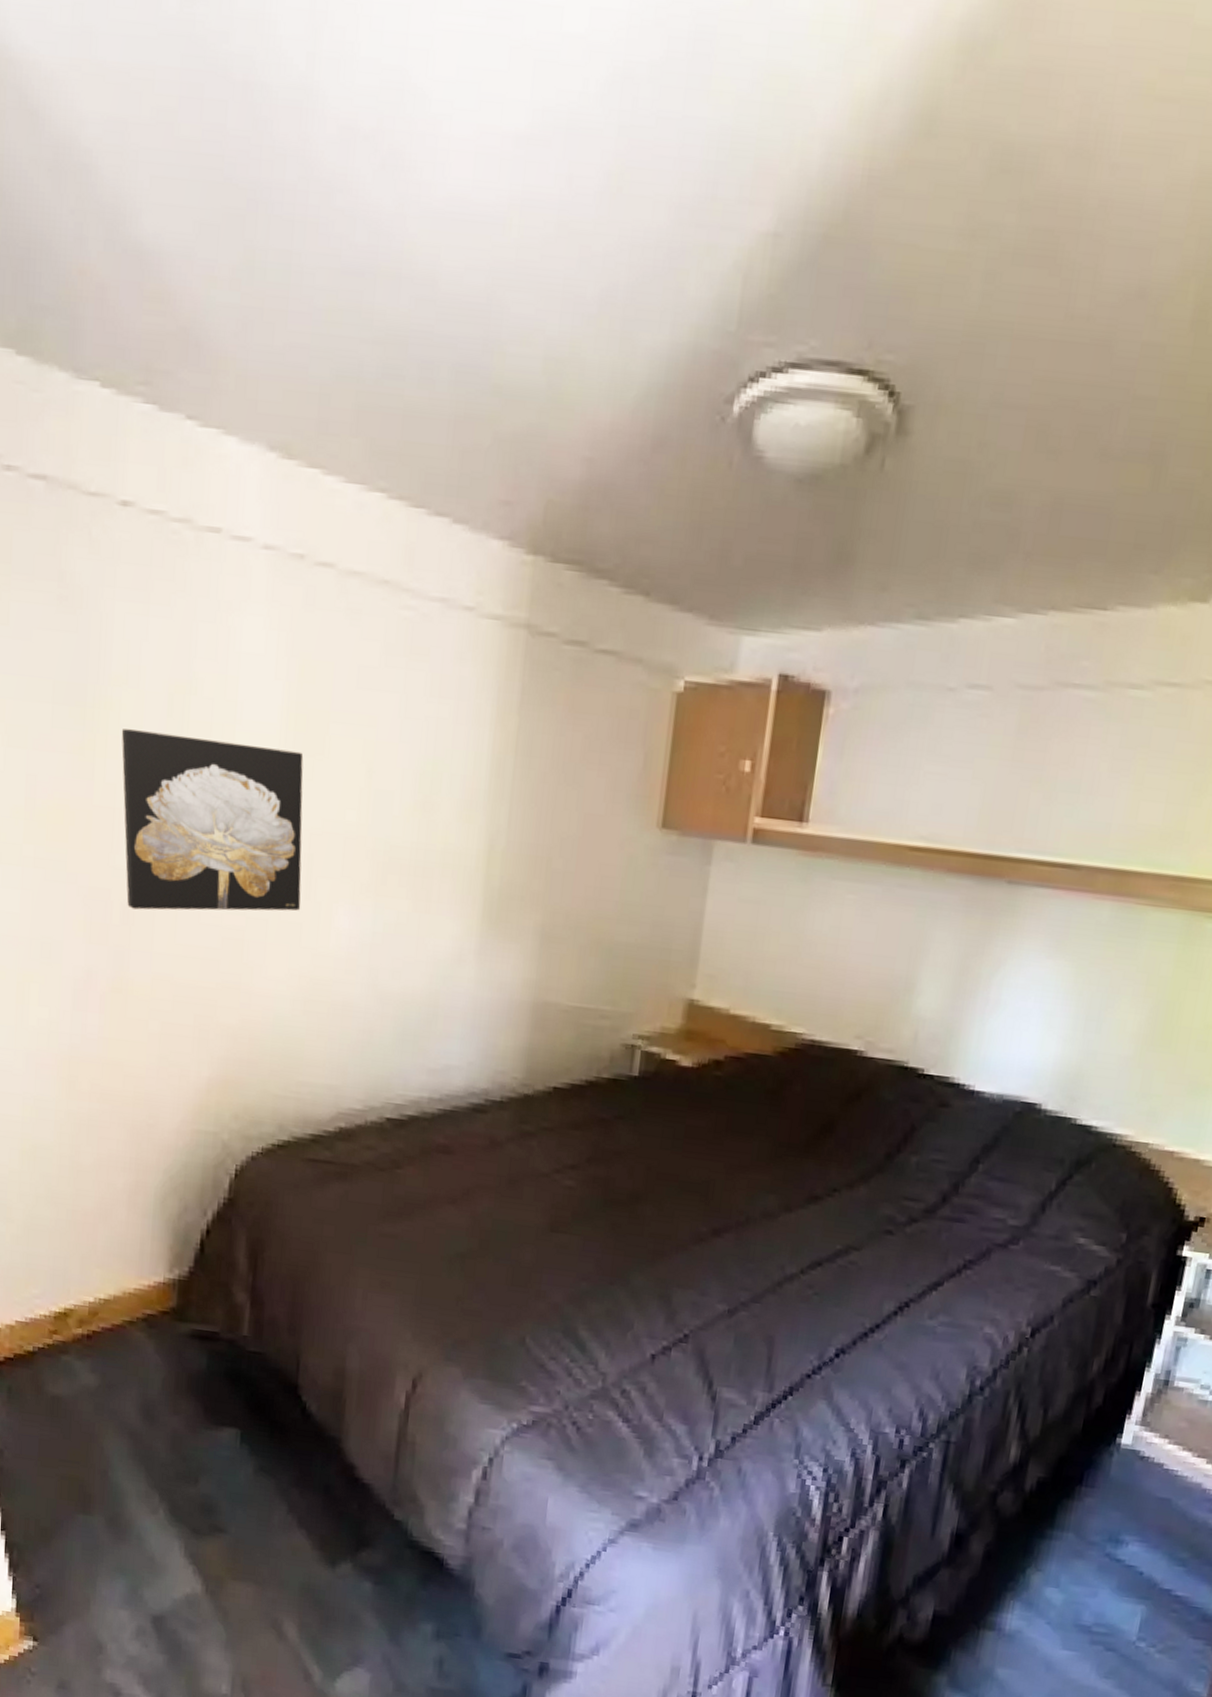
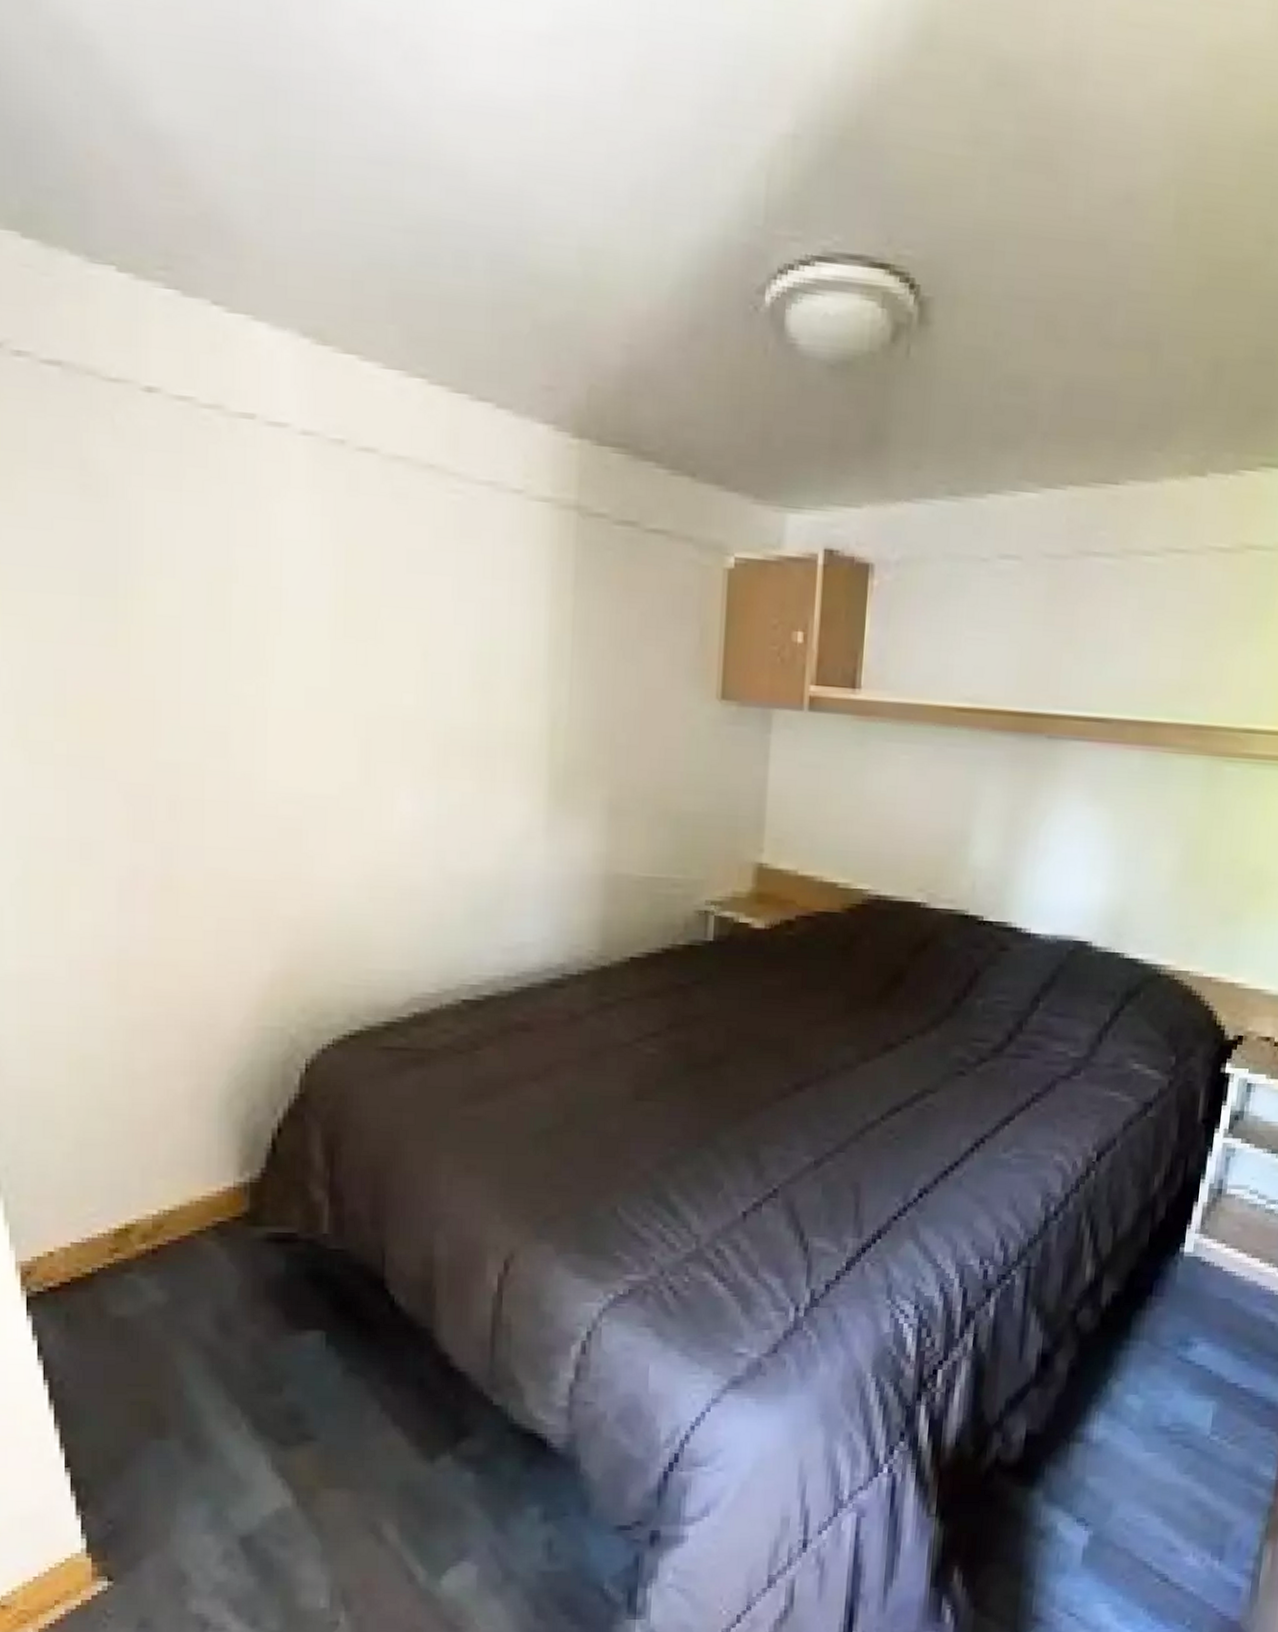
wall art: present [121,729,304,911] -> none [157,619,361,804]

